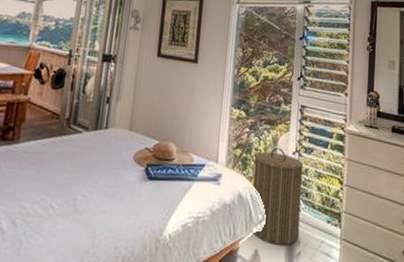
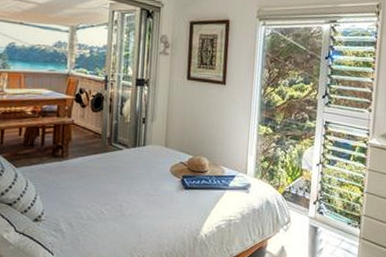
laundry hamper: present [251,148,308,245] -> none [278,160,331,243]

